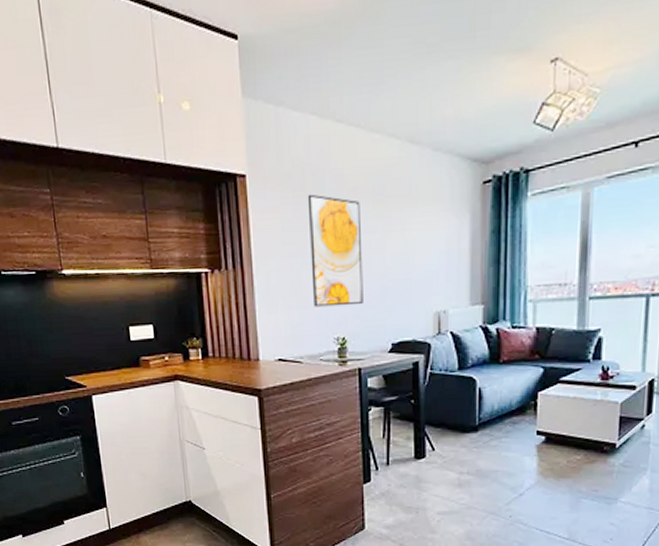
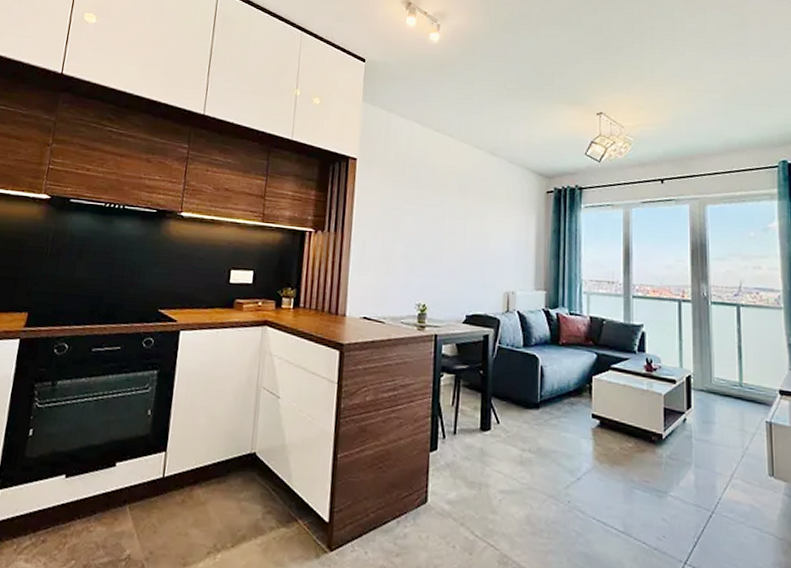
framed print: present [307,194,363,307] -> none [401,181,448,277]

